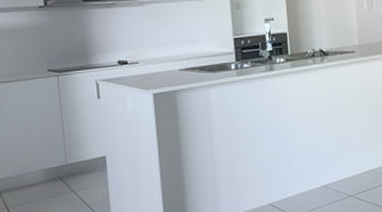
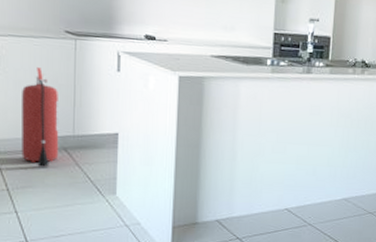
fire extinguisher: none [17,107,56,198] -> present [21,67,59,167]

